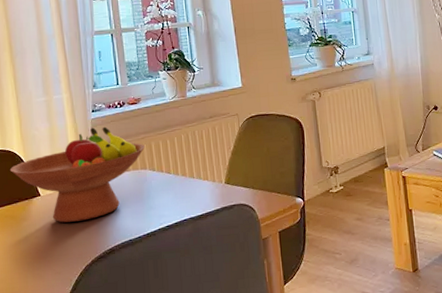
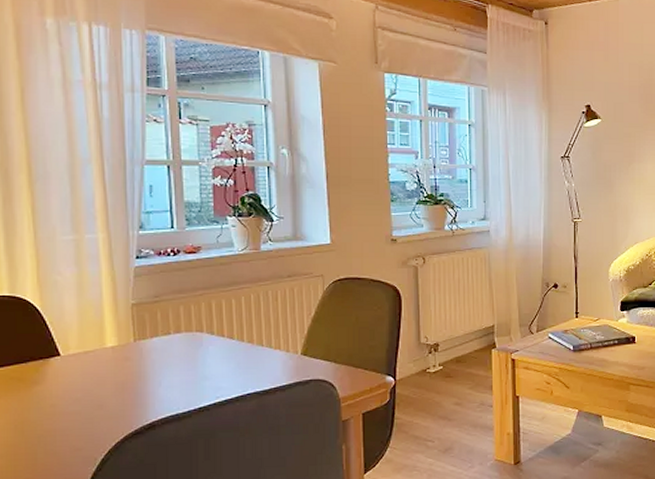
fruit bowl: present [9,126,145,223] -> none [19,277,203,390]

